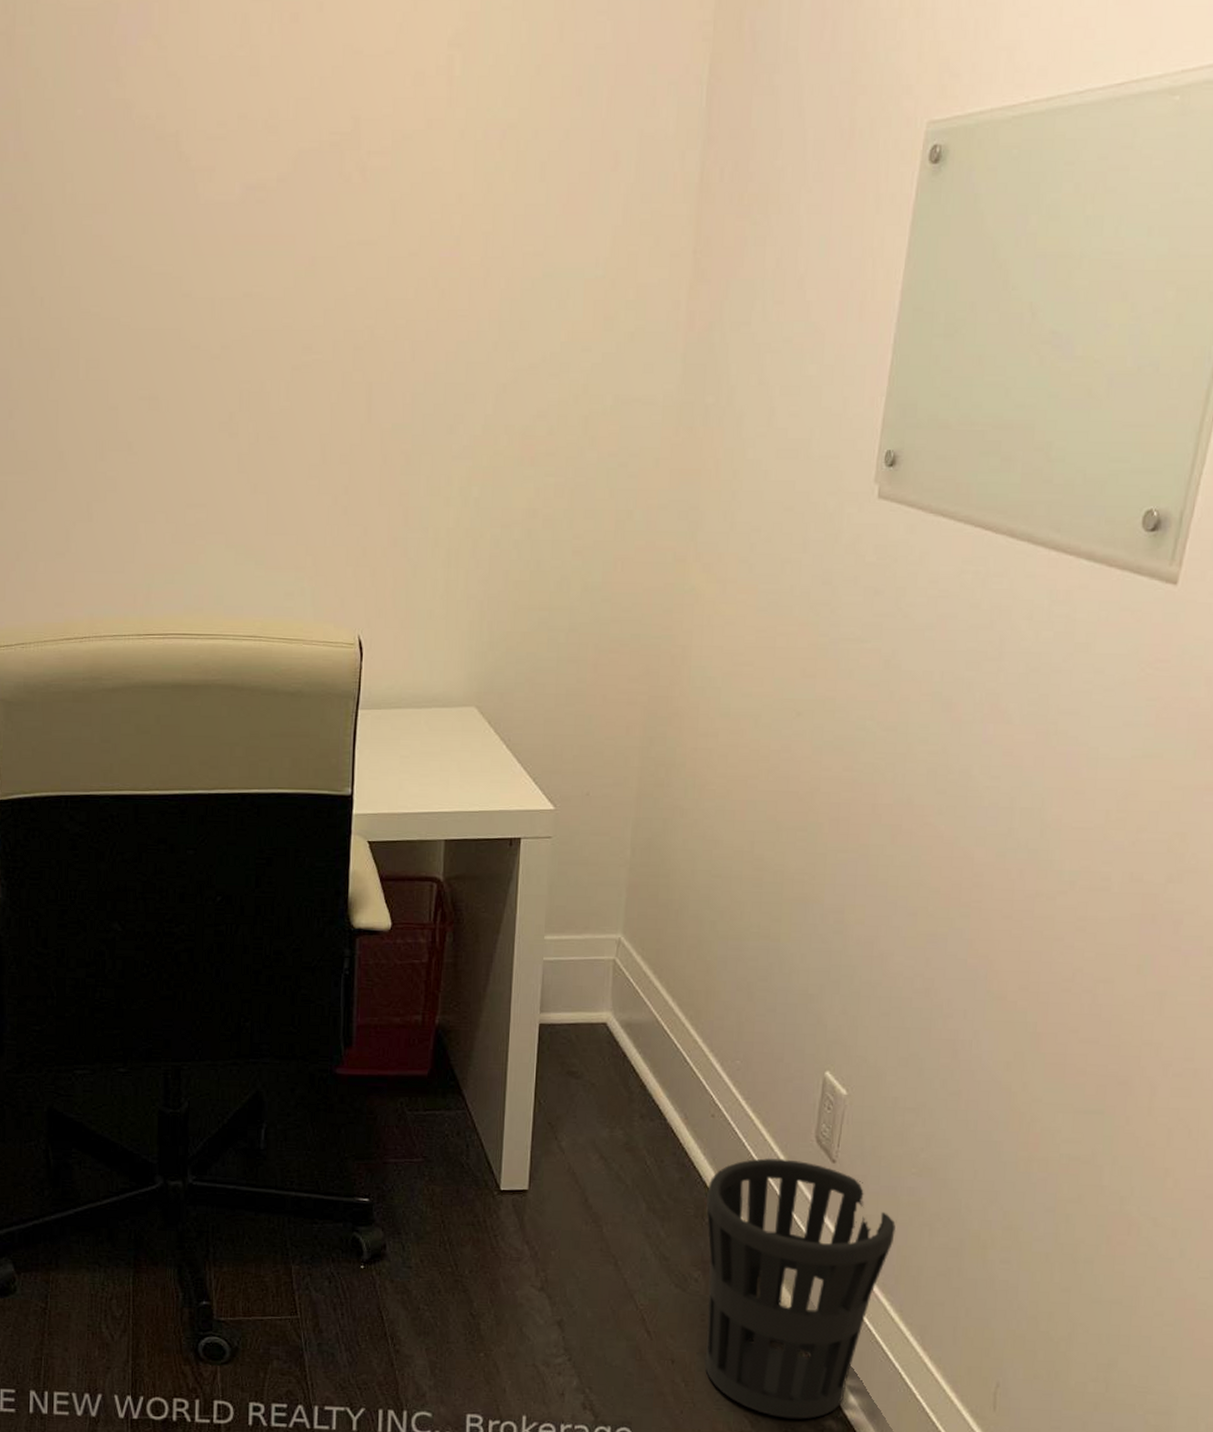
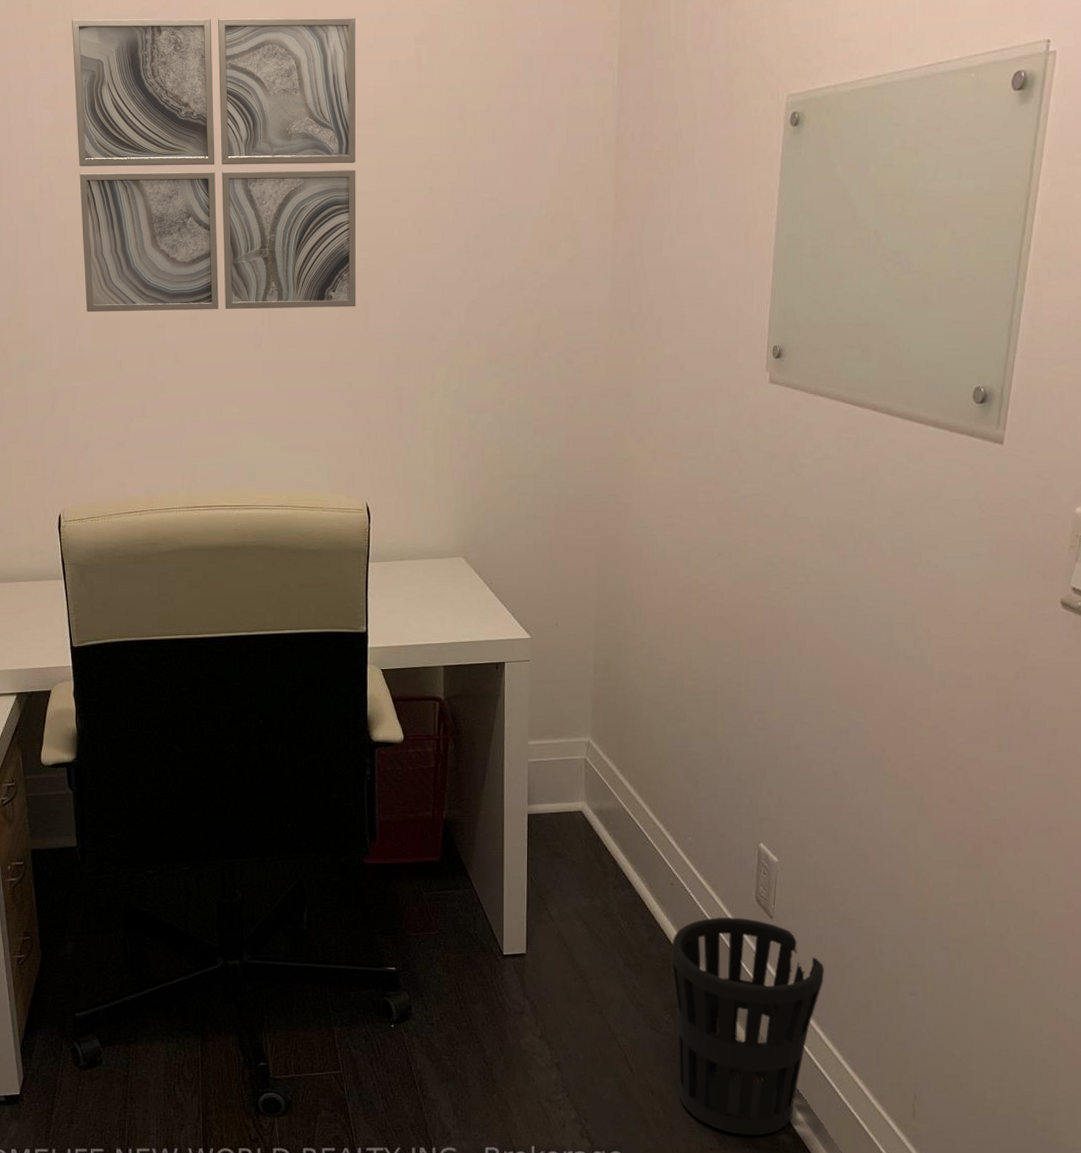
wall art: none [14,13,373,389] -> present [72,17,356,313]

